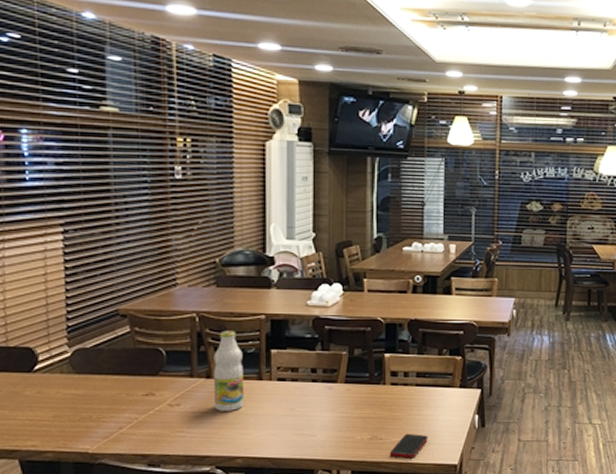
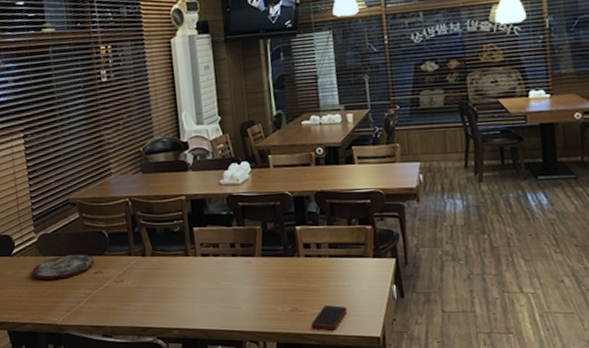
plate: none [60,373,146,401] -> present [32,254,95,279]
bottle: present [213,330,244,411] -> none [146,212,175,286]

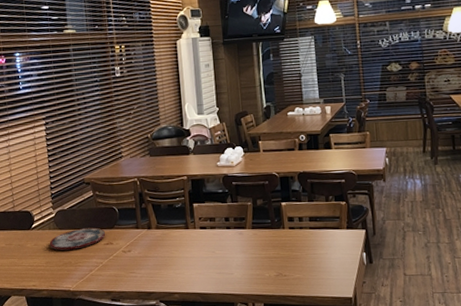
cell phone: present [311,305,348,331] -> none [293,271,325,293]

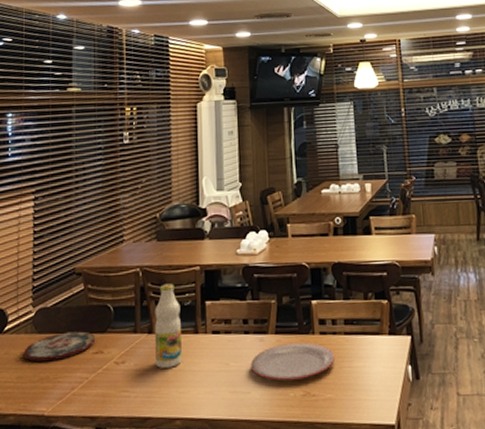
bottle: none [152,190,177,255] -> present [155,283,182,368]
plate: none [233,235,303,265] -> present [251,342,336,382]

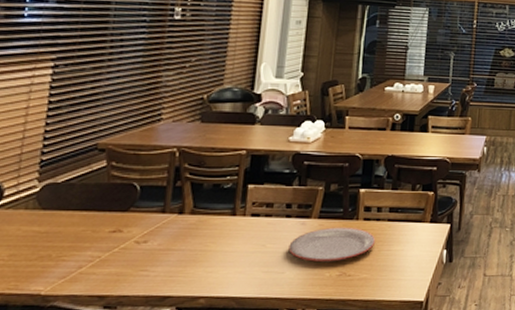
plate: present [23,331,96,361] -> none [20,209,115,238]
bottle: present [155,283,182,368] -> none [183,165,219,248]

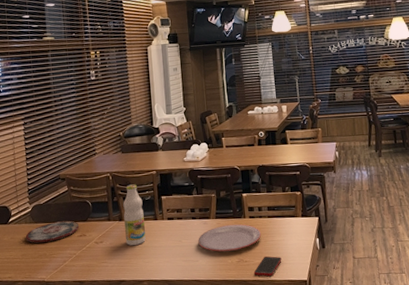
plate: none [20,209,115,238] -> present [25,220,80,243]
bottle: none [183,165,219,248] -> present [123,184,146,245]
cell phone: none [356,270,397,296] -> present [253,256,282,277]

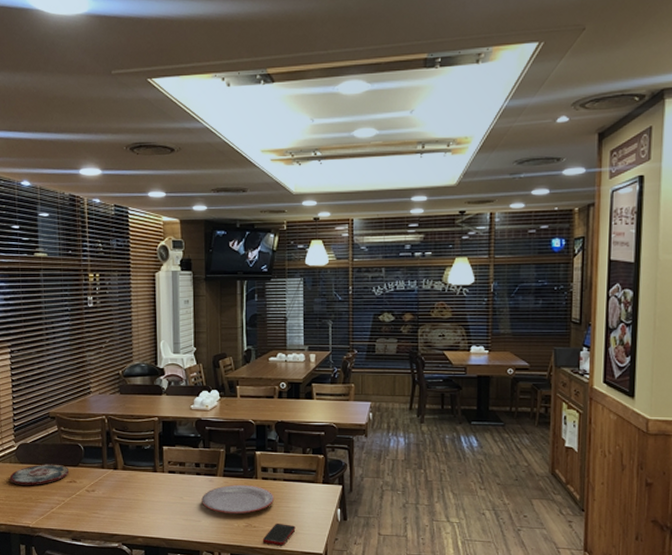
bottle: present [123,184,146,245] -> none [119,430,143,497]

